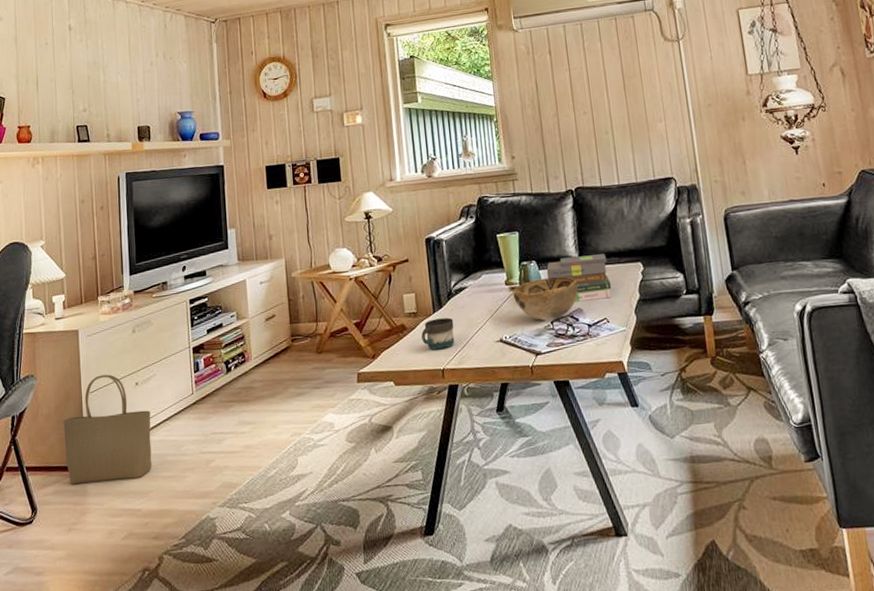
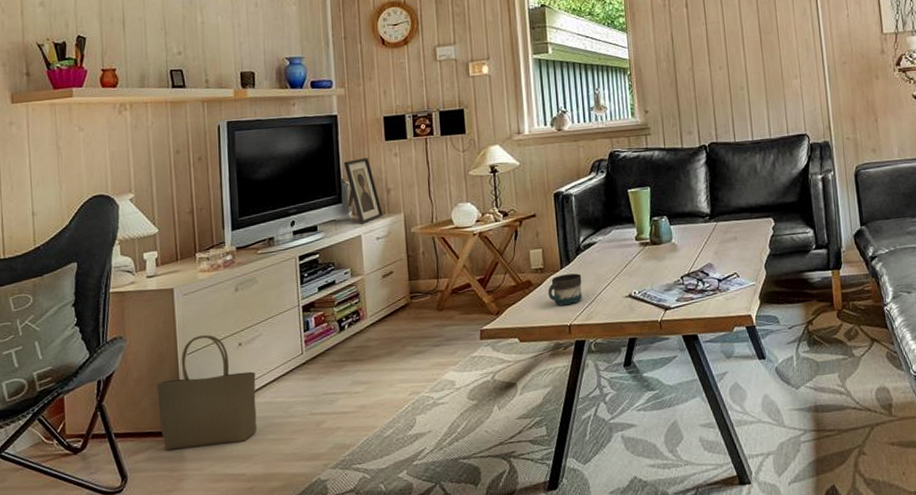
picture frame: none [229,204,266,269] -> present [343,157,383,224]
decorative bowl: present [513,276,579,321] -> none [643,232,710,276]
books: present [546,254,612,302] -> none [677,209,743,257]

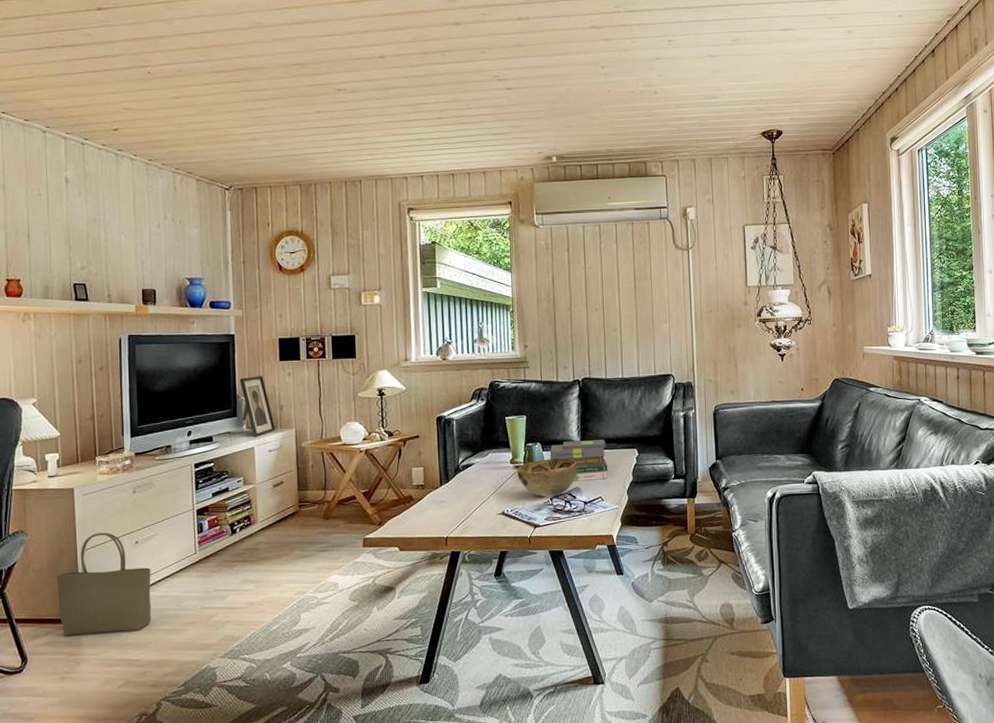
mug: present [548,273,582,306] -> none [428,491,459,520]
decorative bowl: none [643,232,710,276] -> present [517,458,578,497]
books: none [677,209,743,257] -> present [549,440,608,481]

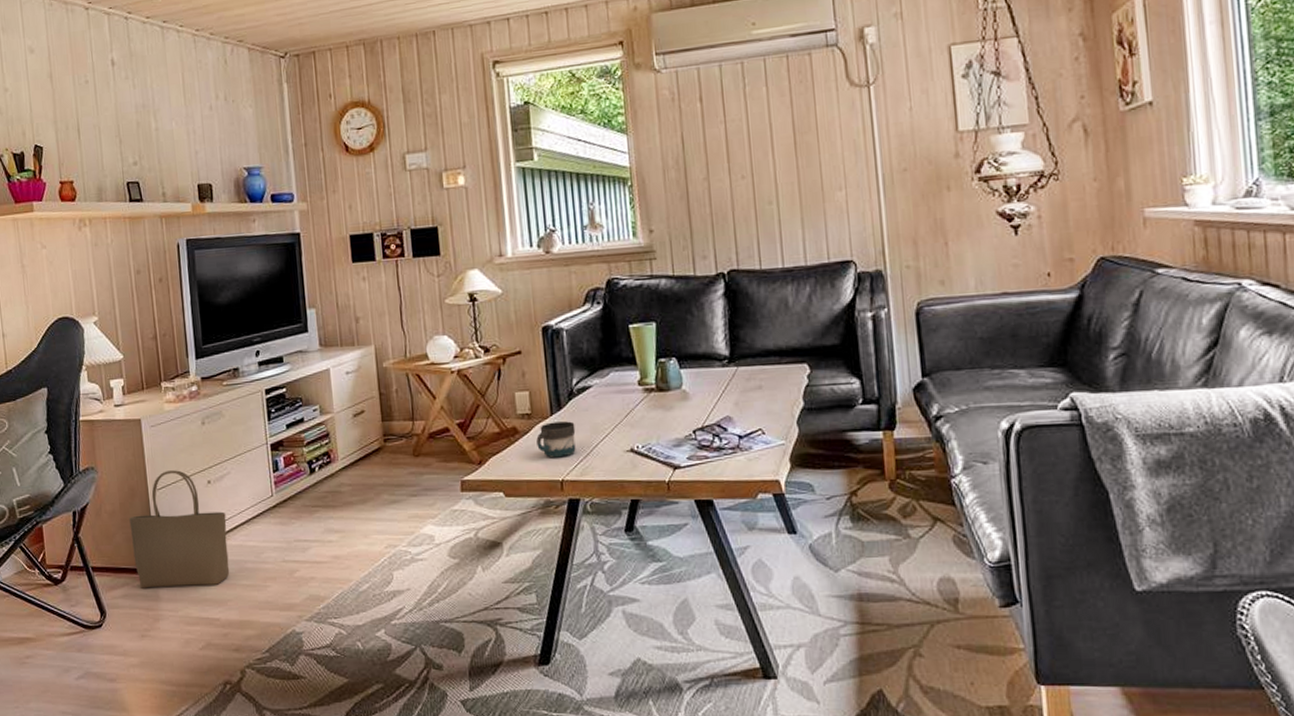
picture frame: present [239,375,276,437] -> none [308,280,352,357]
mug: none [428,491,459,520] -> present [536,421,576,458]
decorative bowl: present [517,458,578,497] -> none [648,377,728,429]
books: present [549,440,608,481] -> none [689,352,769,408]

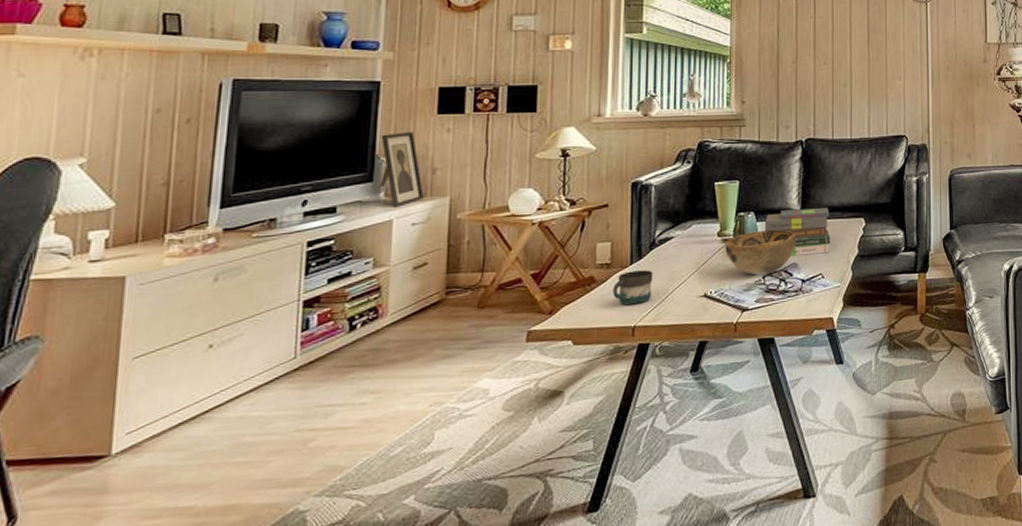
tote bag: present [129,470,230,588] -> none [78,334,227,481]
picture frame: none [308,280,352,357] -> present [379,131,424,207]
decorative bowl: none [648,377,728,429] -> present [725,229,797,275]
books: none [689,352,769,408] -> present [764,208,831,256]

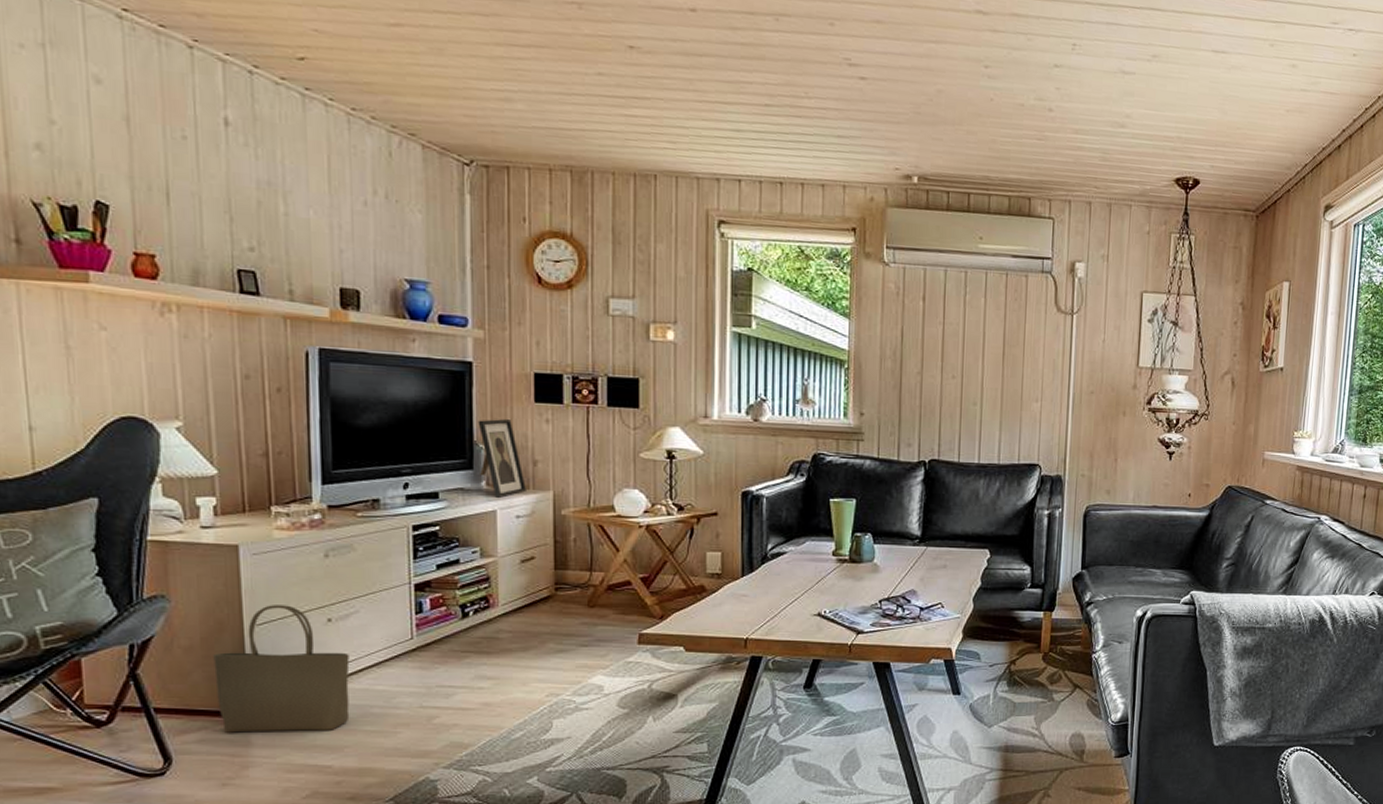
tote bag: none [78,334,227,481] -> present [213,605,350,733]
mug: present [613,270,653,306] -> none [724,583,765,617]
decorative bowl: present [725,229,797,275] -> none [840,552,916,599]
books: present [764,208,831,256] -> none [882,534,953,583]

